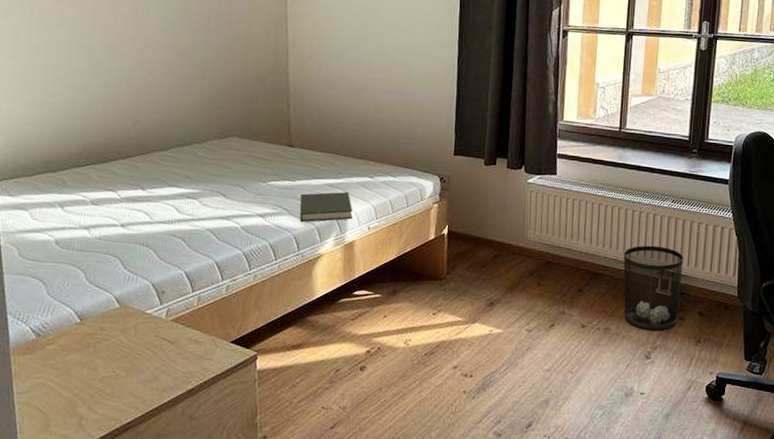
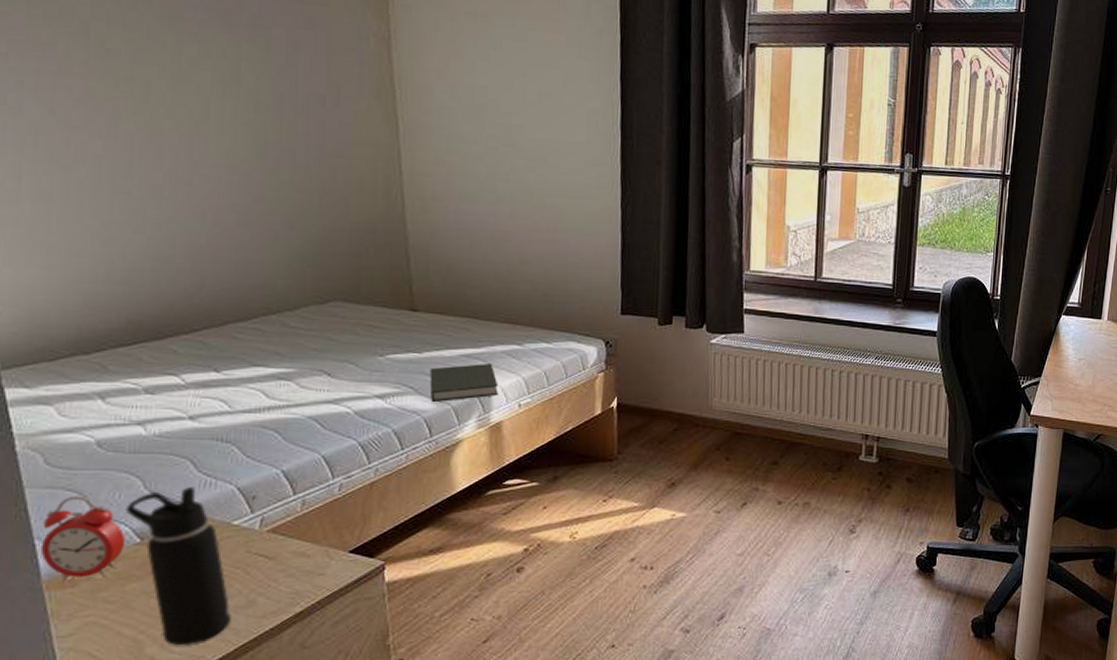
alarm clock: none [10,282,70,350] -> present [40,496,126,583]
water bottle: none [71,280,141,409] -> present [125,487,231,646]
waste bin: present [623,245,684,332] -> none [823,408,890,503]

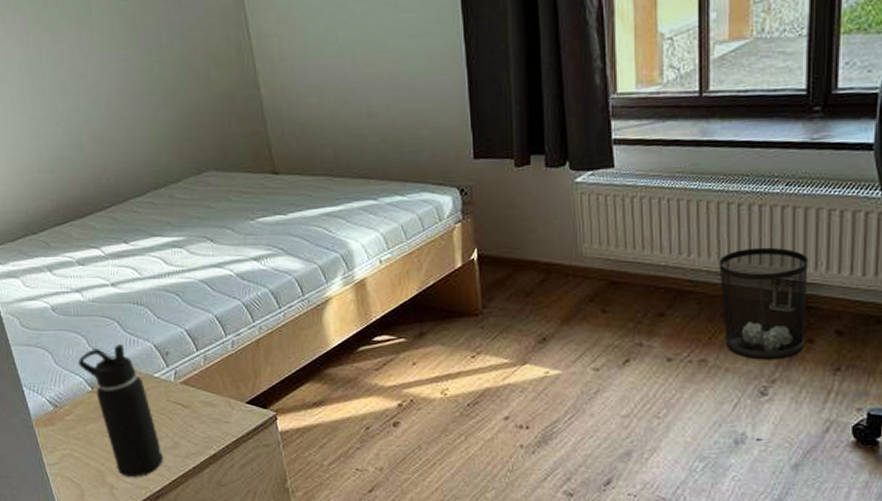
alarm clock: present [40,496,126,583] -> none [26,352,82,422]
book: present [429,363,499,402] -> none [295,220,359,261]
waste bin: none [823,408,890,503] -> present [719,247,809,360]

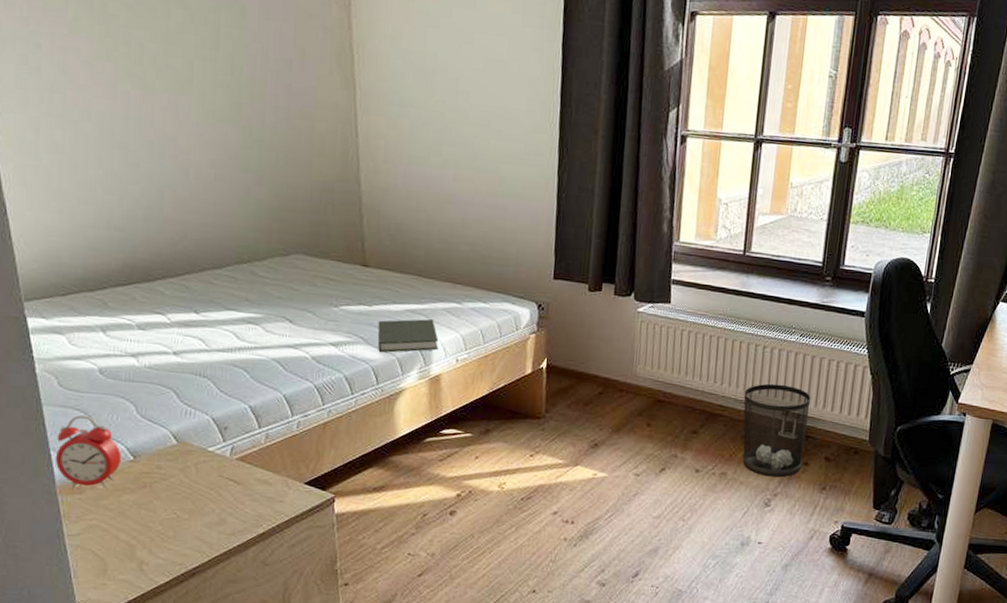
alarm clock: none [26,352,82,422] -> present [55,415,122,489]
water bottle: present [77,344,163,478] -> none [121,414,206,553]
book: none [295,220,359,261] -> present [377,318,439,353]

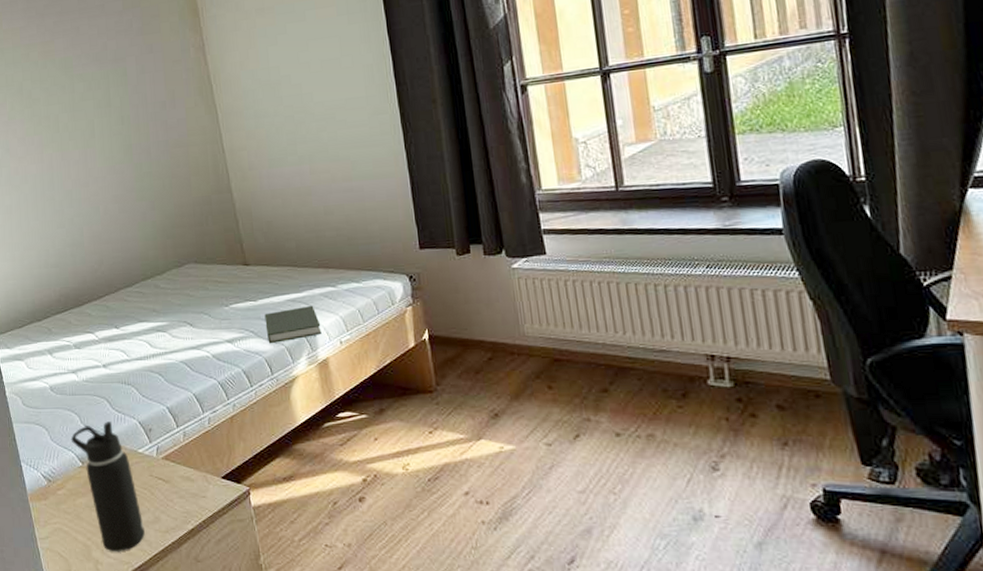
alarm clock: present [55,415,122,489] -> none [25,429,73,496]
water bottle: none [121,414,206,553] -> present [70,421,145,552]
waste bin: present [742,383,811,478] -> none [653,325,749,435]

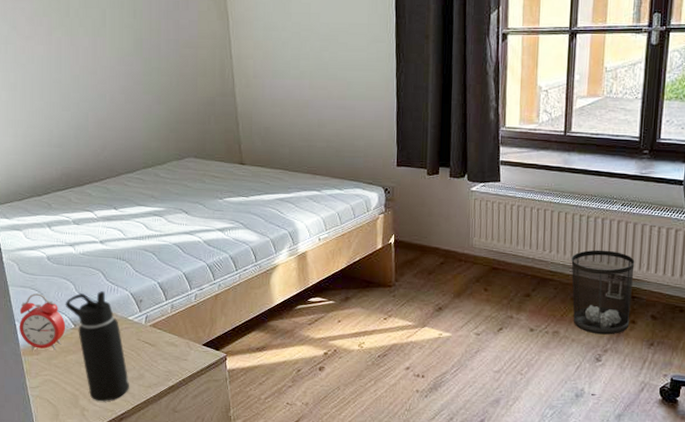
alarm clock: none [25,429,73,496] -> present [19,293,66,351]
book: present [264,305,322,343] -> none [254,205,304,235]
waste bin: none [653,325,749,435] -> present [571,250,635,335]

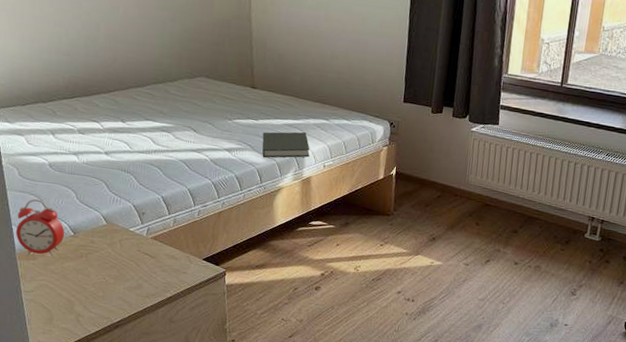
water bottle: present [65,291,129,402] -> none [65,201,127,309]
book: none [254,205,304,235] -> present [262,131,310,158]
waste bin: present [571,250,635,335] -> none [554,194,614,272]

